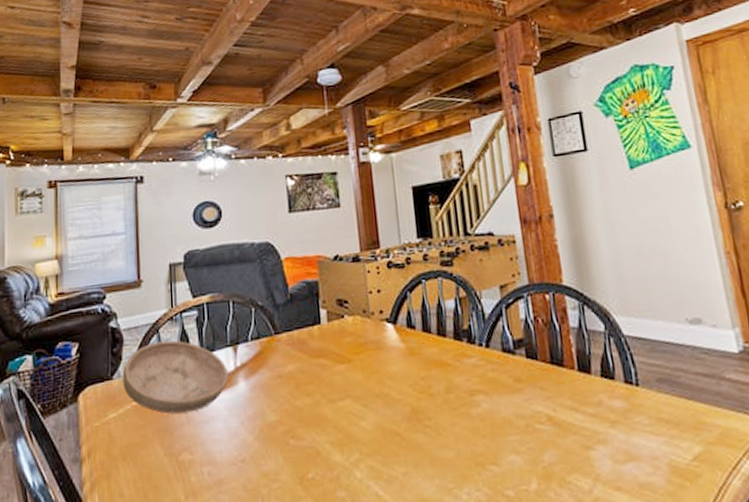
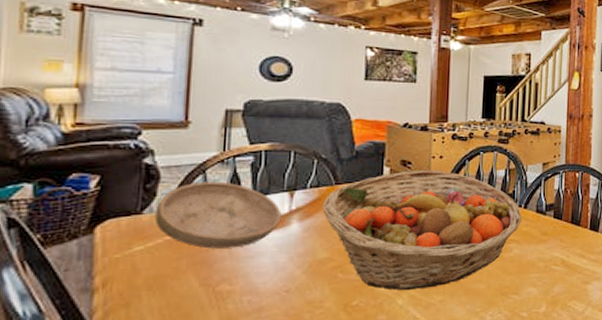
fruit basket: none [265,307,485,460] -> present [323,169,522,291]

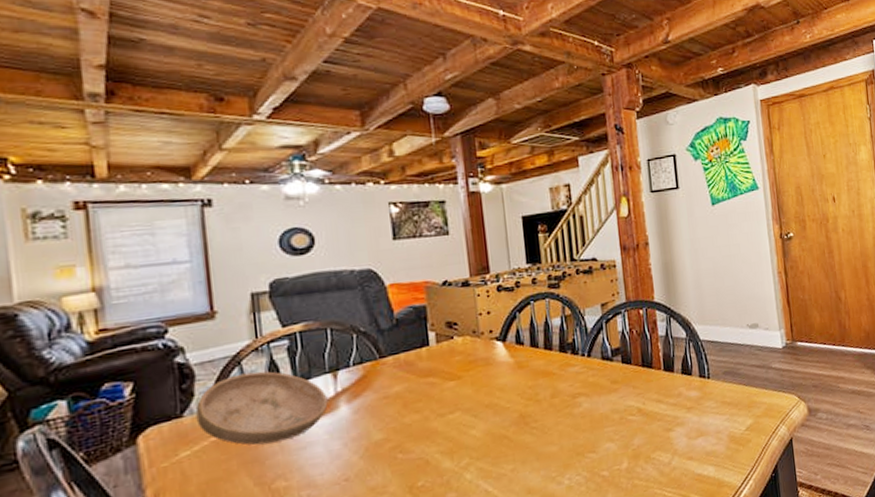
fruit basket: present [323,169,522,291] -> none [369,327,587,465]

